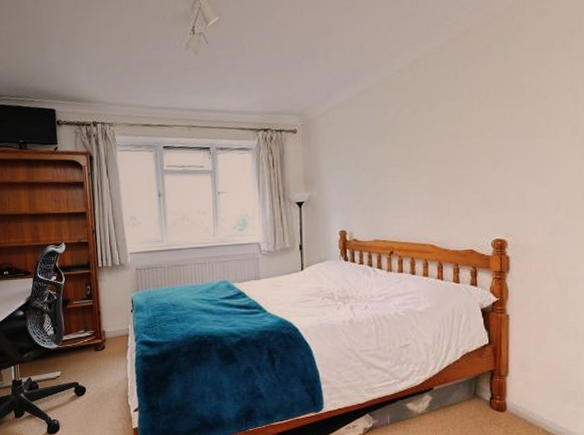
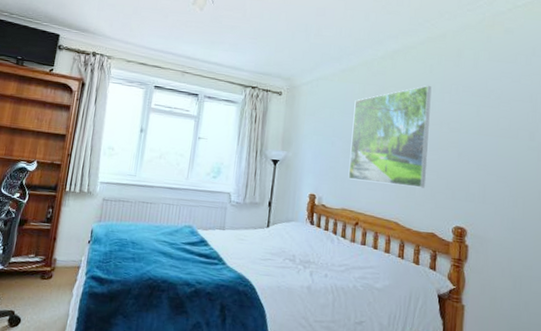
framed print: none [375,94,459,209] -> present [348,86,432,188]

